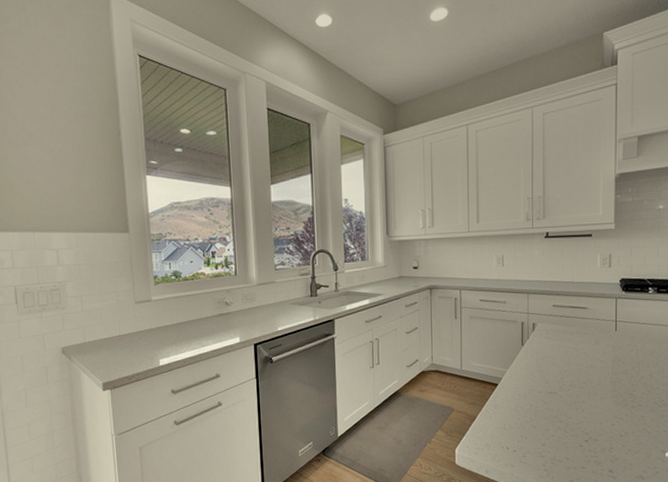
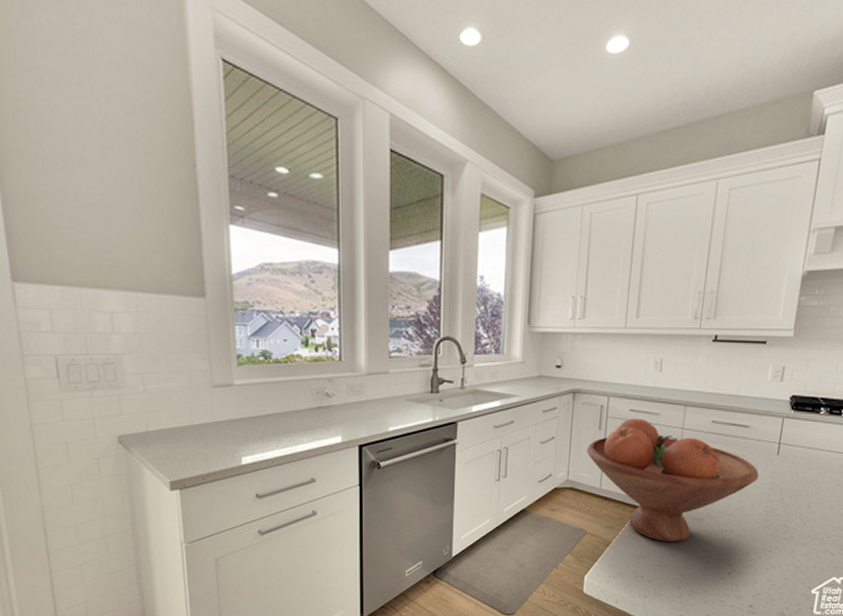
fruit bowl: none [446,306,602,414] -> present [586,418,759,542]

